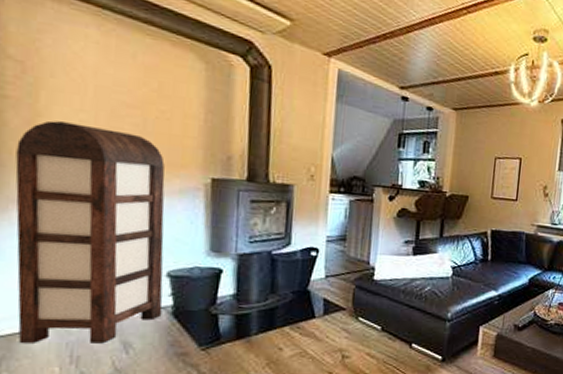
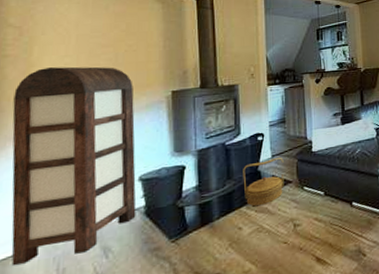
basket: none [289,278,339,329] -> present [243,157,284,207]

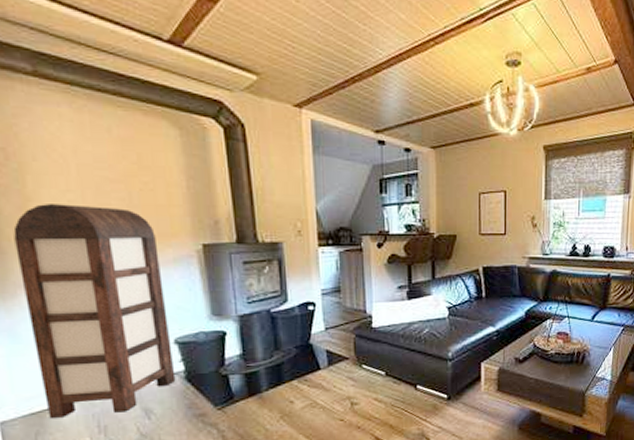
basket: present [243,157,284,207] -> none [292,330,340,381]

